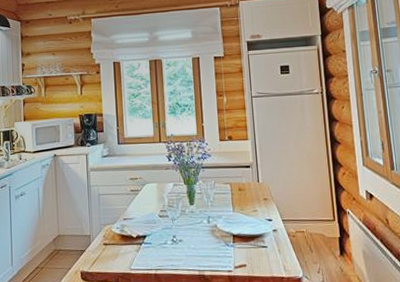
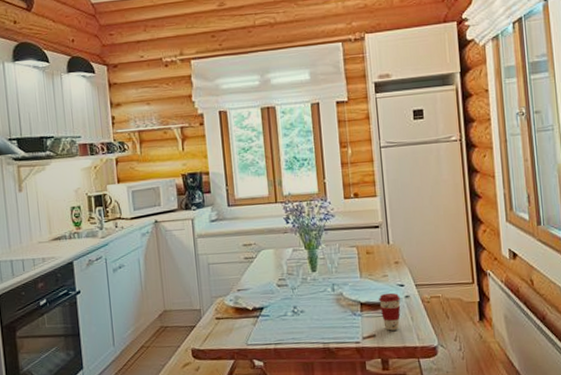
coffee cup: none [249,226,269,262] -> present [379,293,401,331]

